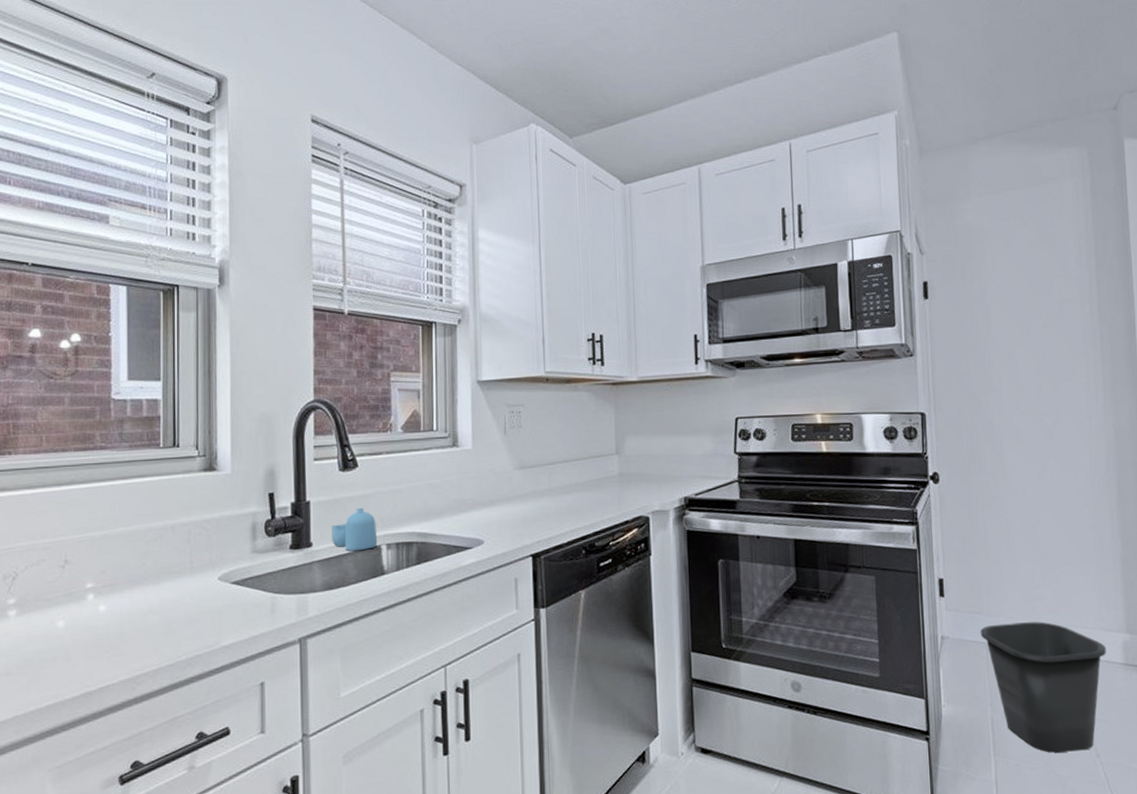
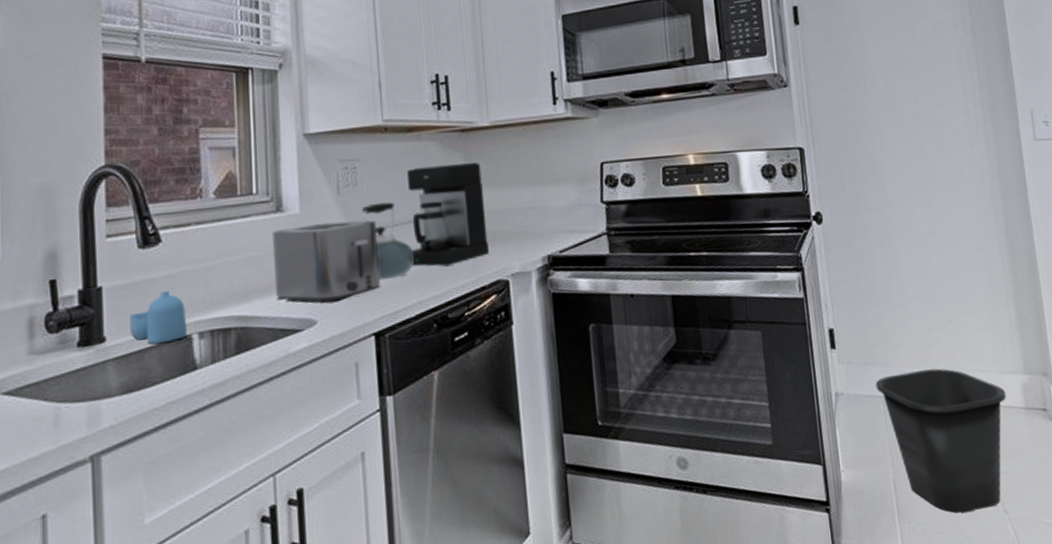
toaster: none [448,457,539,527] -> present [271,220,382,303]
kettle: none [525,443,568,510] -> present [362,202,415,281]
coffee maker: none [564,412,634,502] -> present [407,162,490,267]

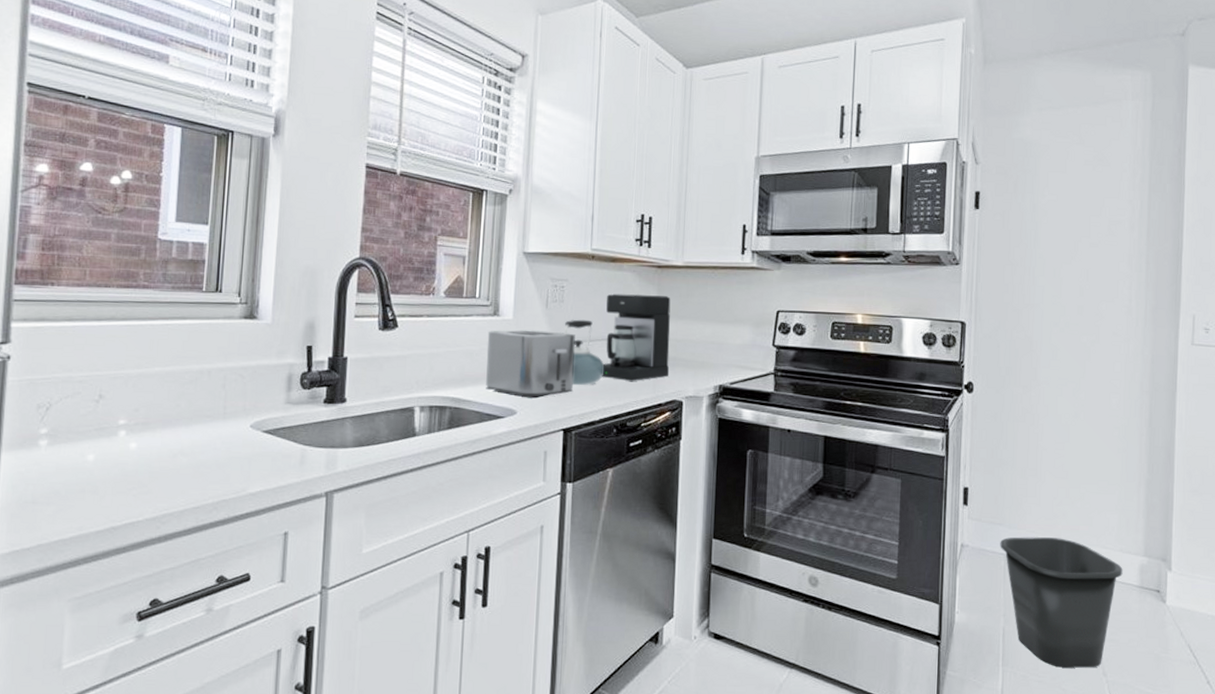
soap dispenser: present [130,290,186,344] -> none [366,368,412,411]

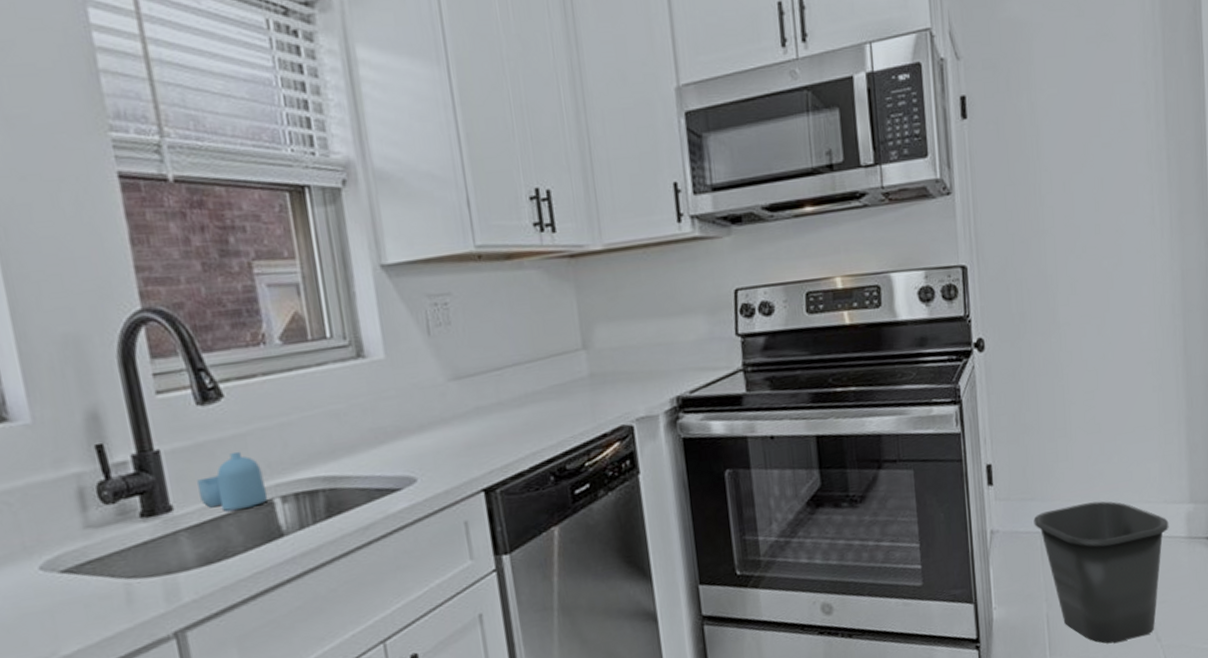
soap dispenser: none [366,368,412,411] -> present [197,451,267,511]
toaster: present [486,329,575,398] -> none [353,363,488,458]
kettle: present [565,319,605,386] -> none [458,342,524,432]
coffee maker: present [602,294,671,382] -> none [509,293,610,414]

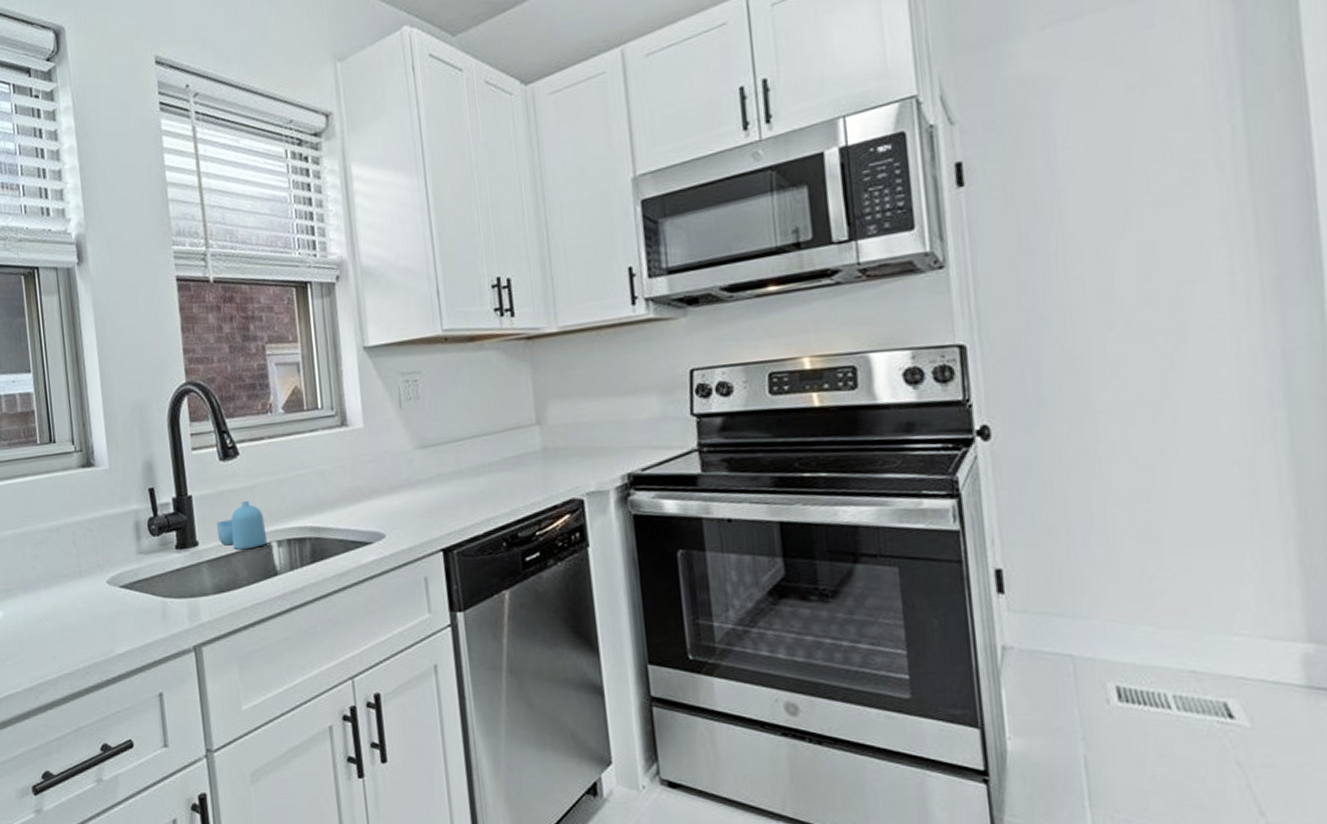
waste bin: present [1033,501,1169,644] -> none [1062,626,1274,807]

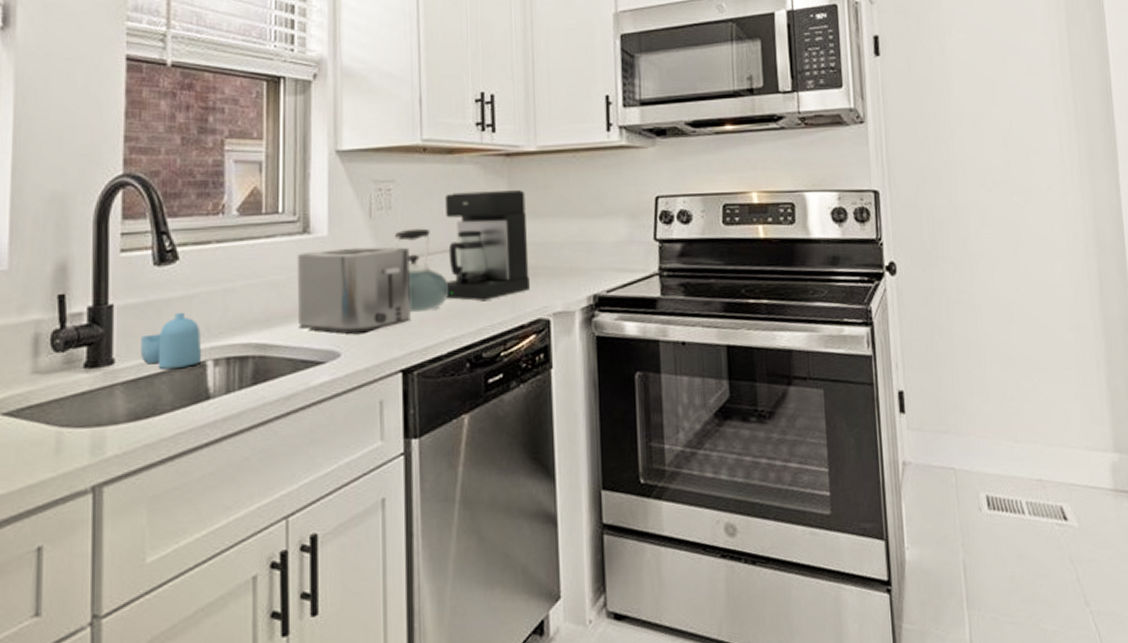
toaster: none [338,434,448,518] -> present [296,247,412,335]
kettle: none [425,415,481,497] -> present [395,228,449,313]
coffee maker: none [470,372,562,484] -> present [446,190,531,302]

